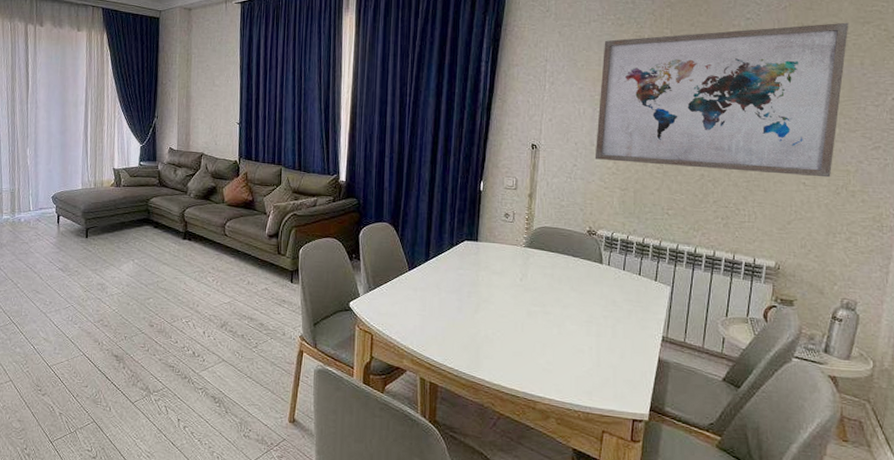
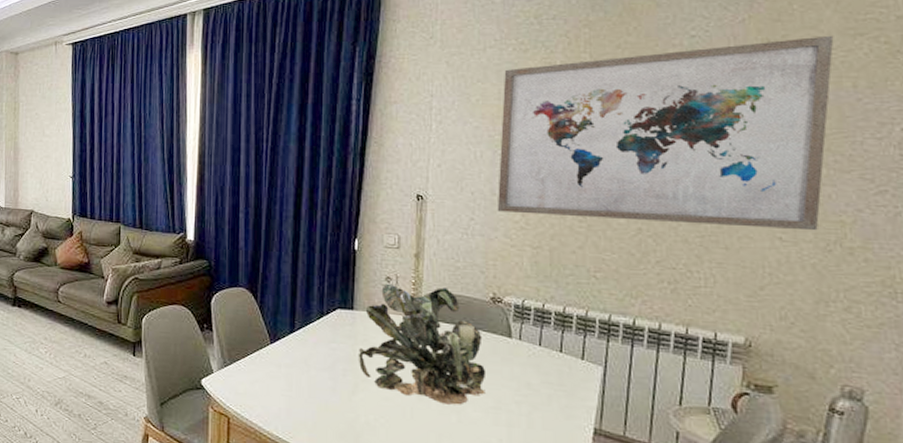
plant: none [480,219,582,320] -> present [358,283,487,405]

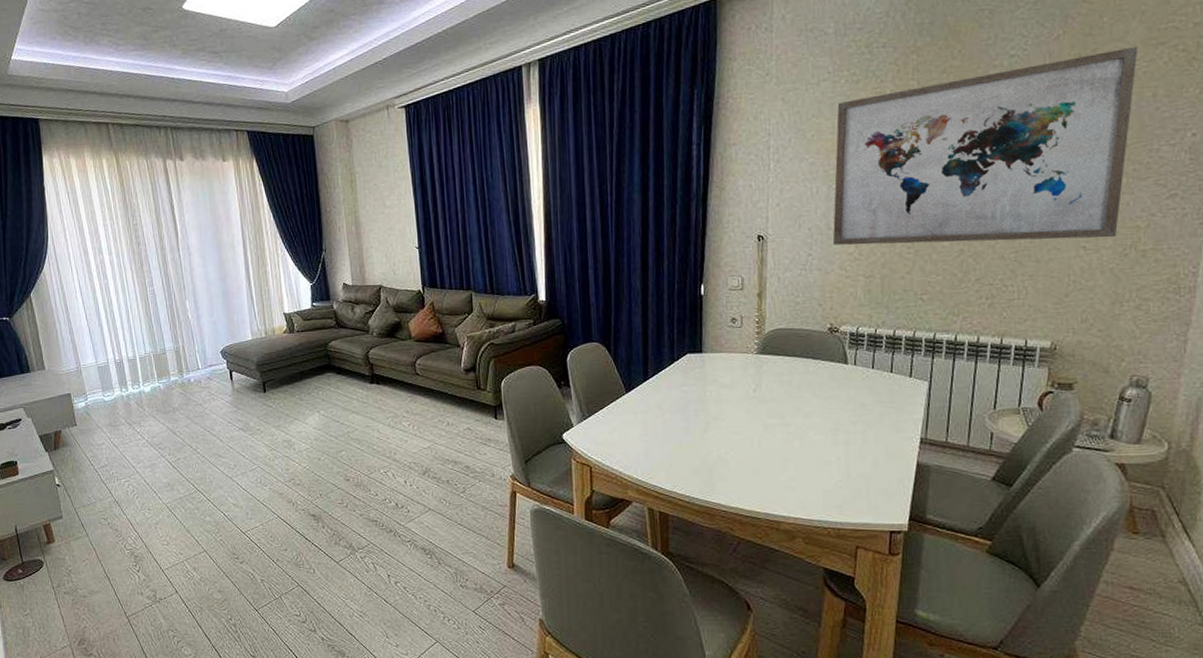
plant: present [358,283,487,405] -> none [708,323,826,432]

